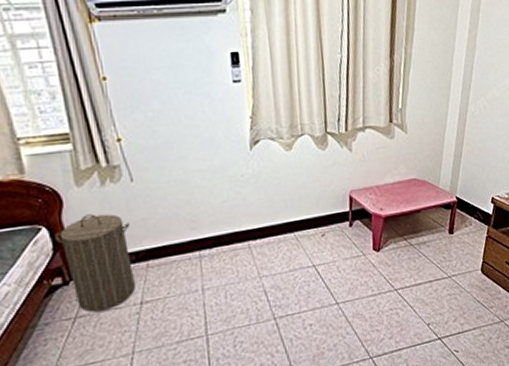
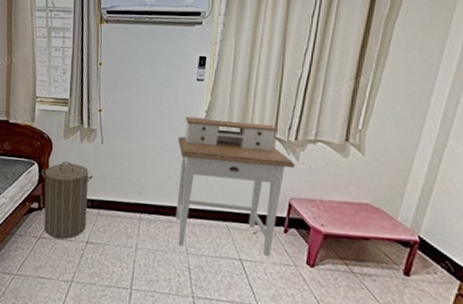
desk: none [225,118,350,271] -> present [175,116,295,257]

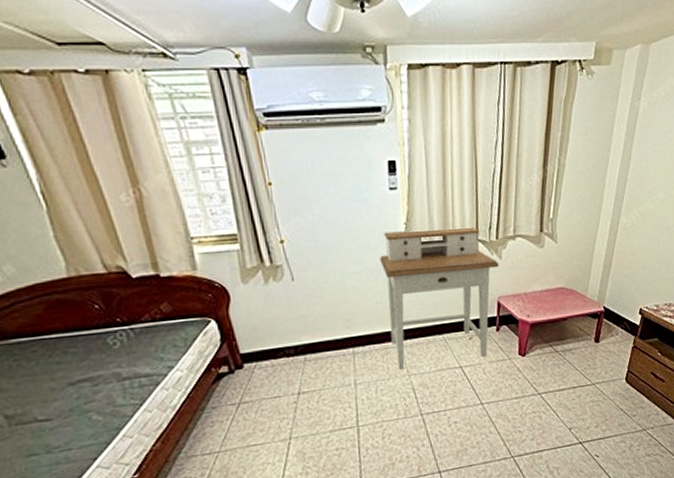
laundry hamper: present [41,161,93,240] -> none [223,309,294,399]

